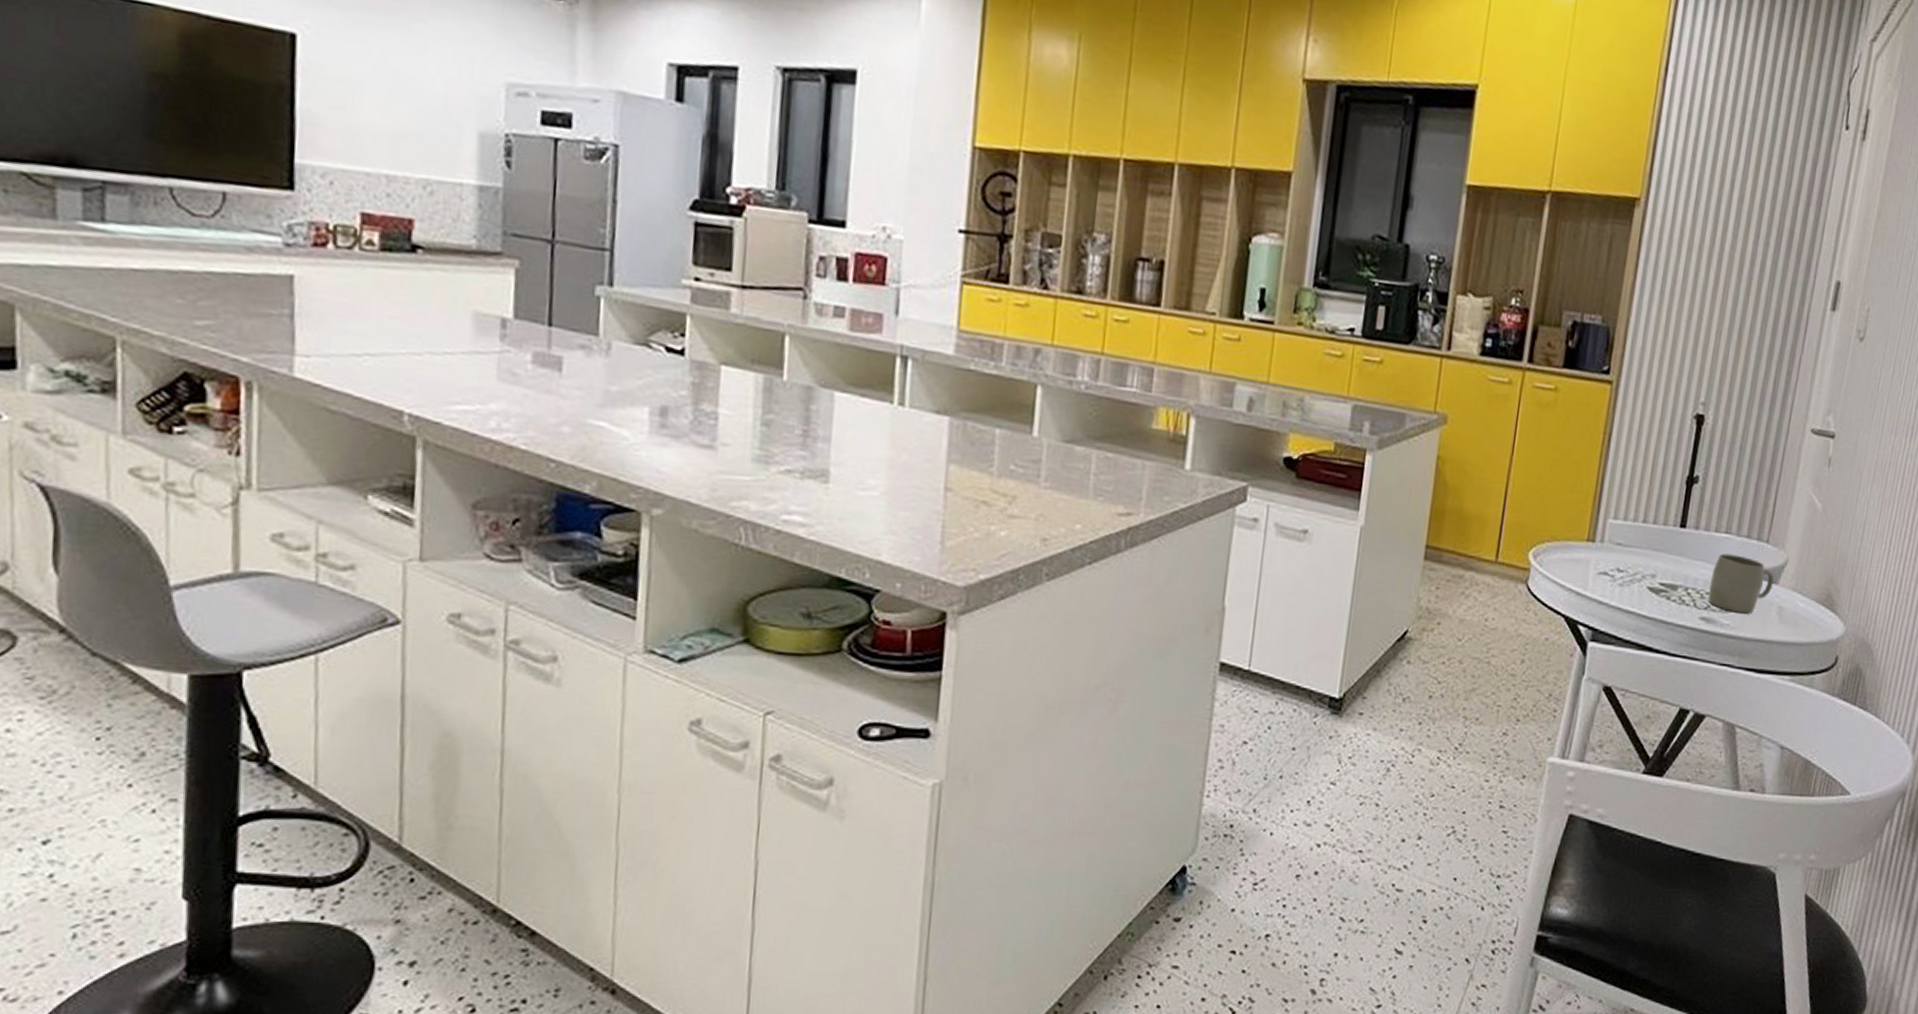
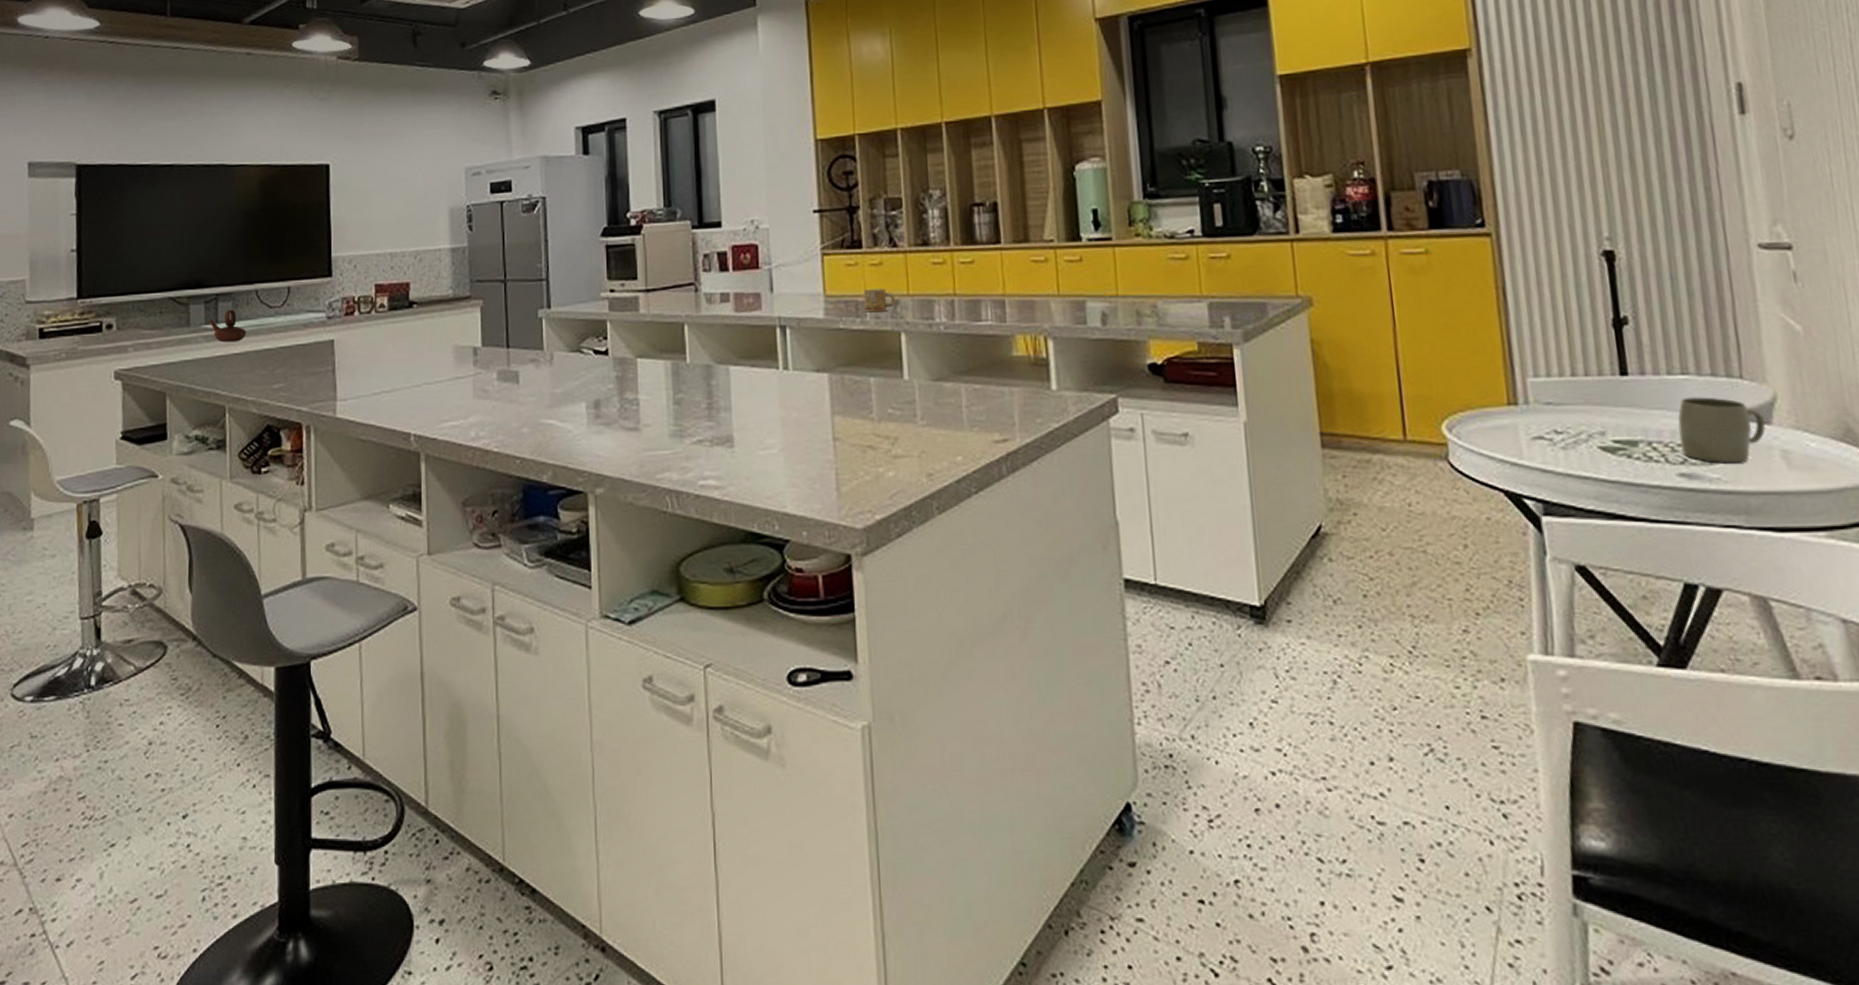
teapot: none [90,206,152,254] -> present [209,309,246,343]
mug: none [1001,331,1037,360] -> present [863,289,896,313]

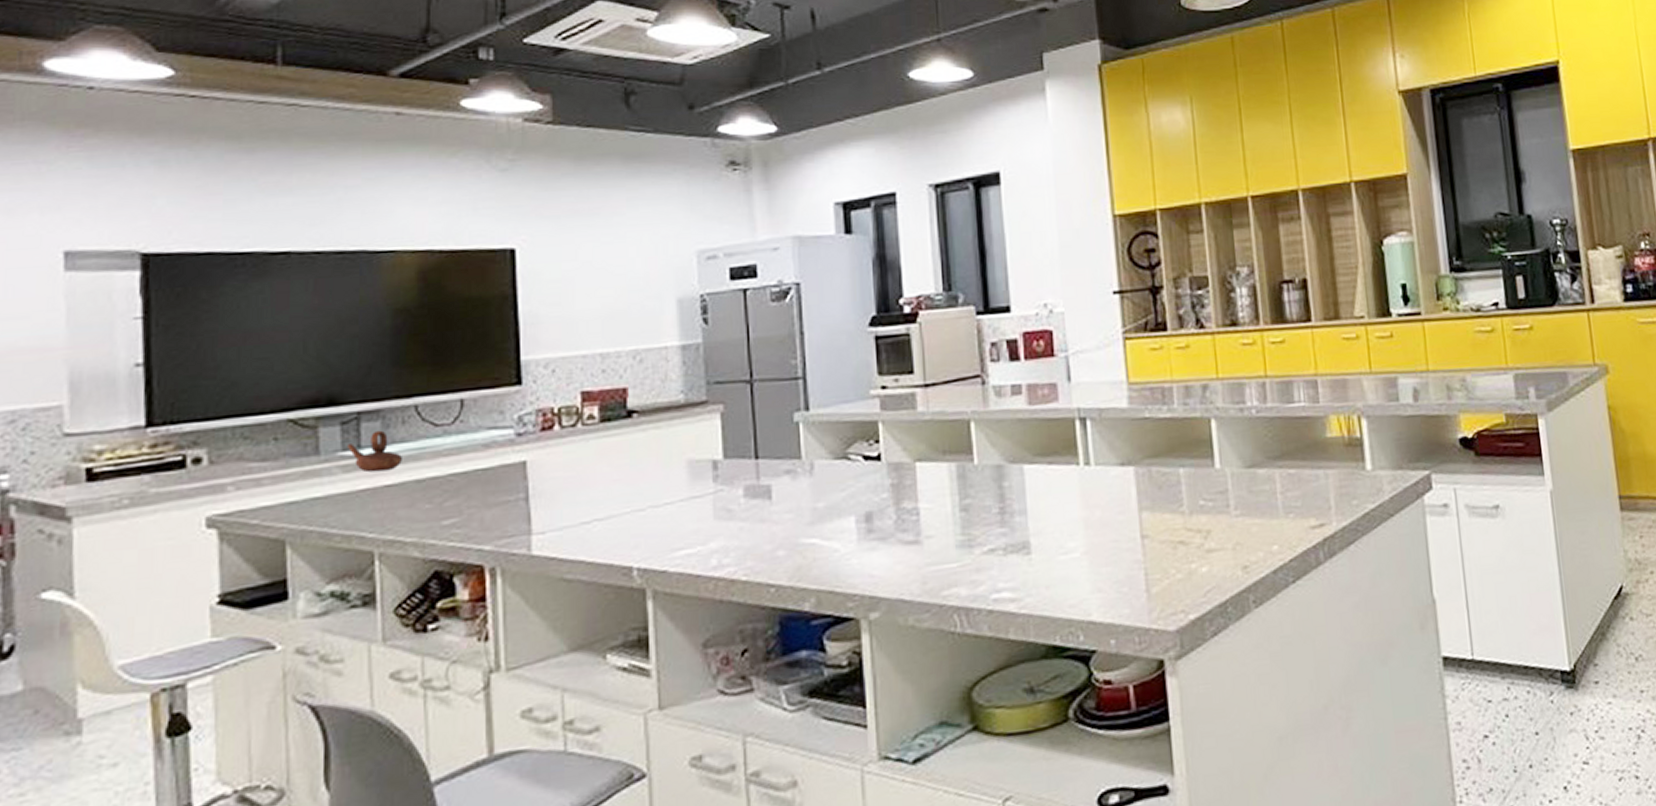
mug: present [863,289,896,313] -> none [1170,373,1204,399]

